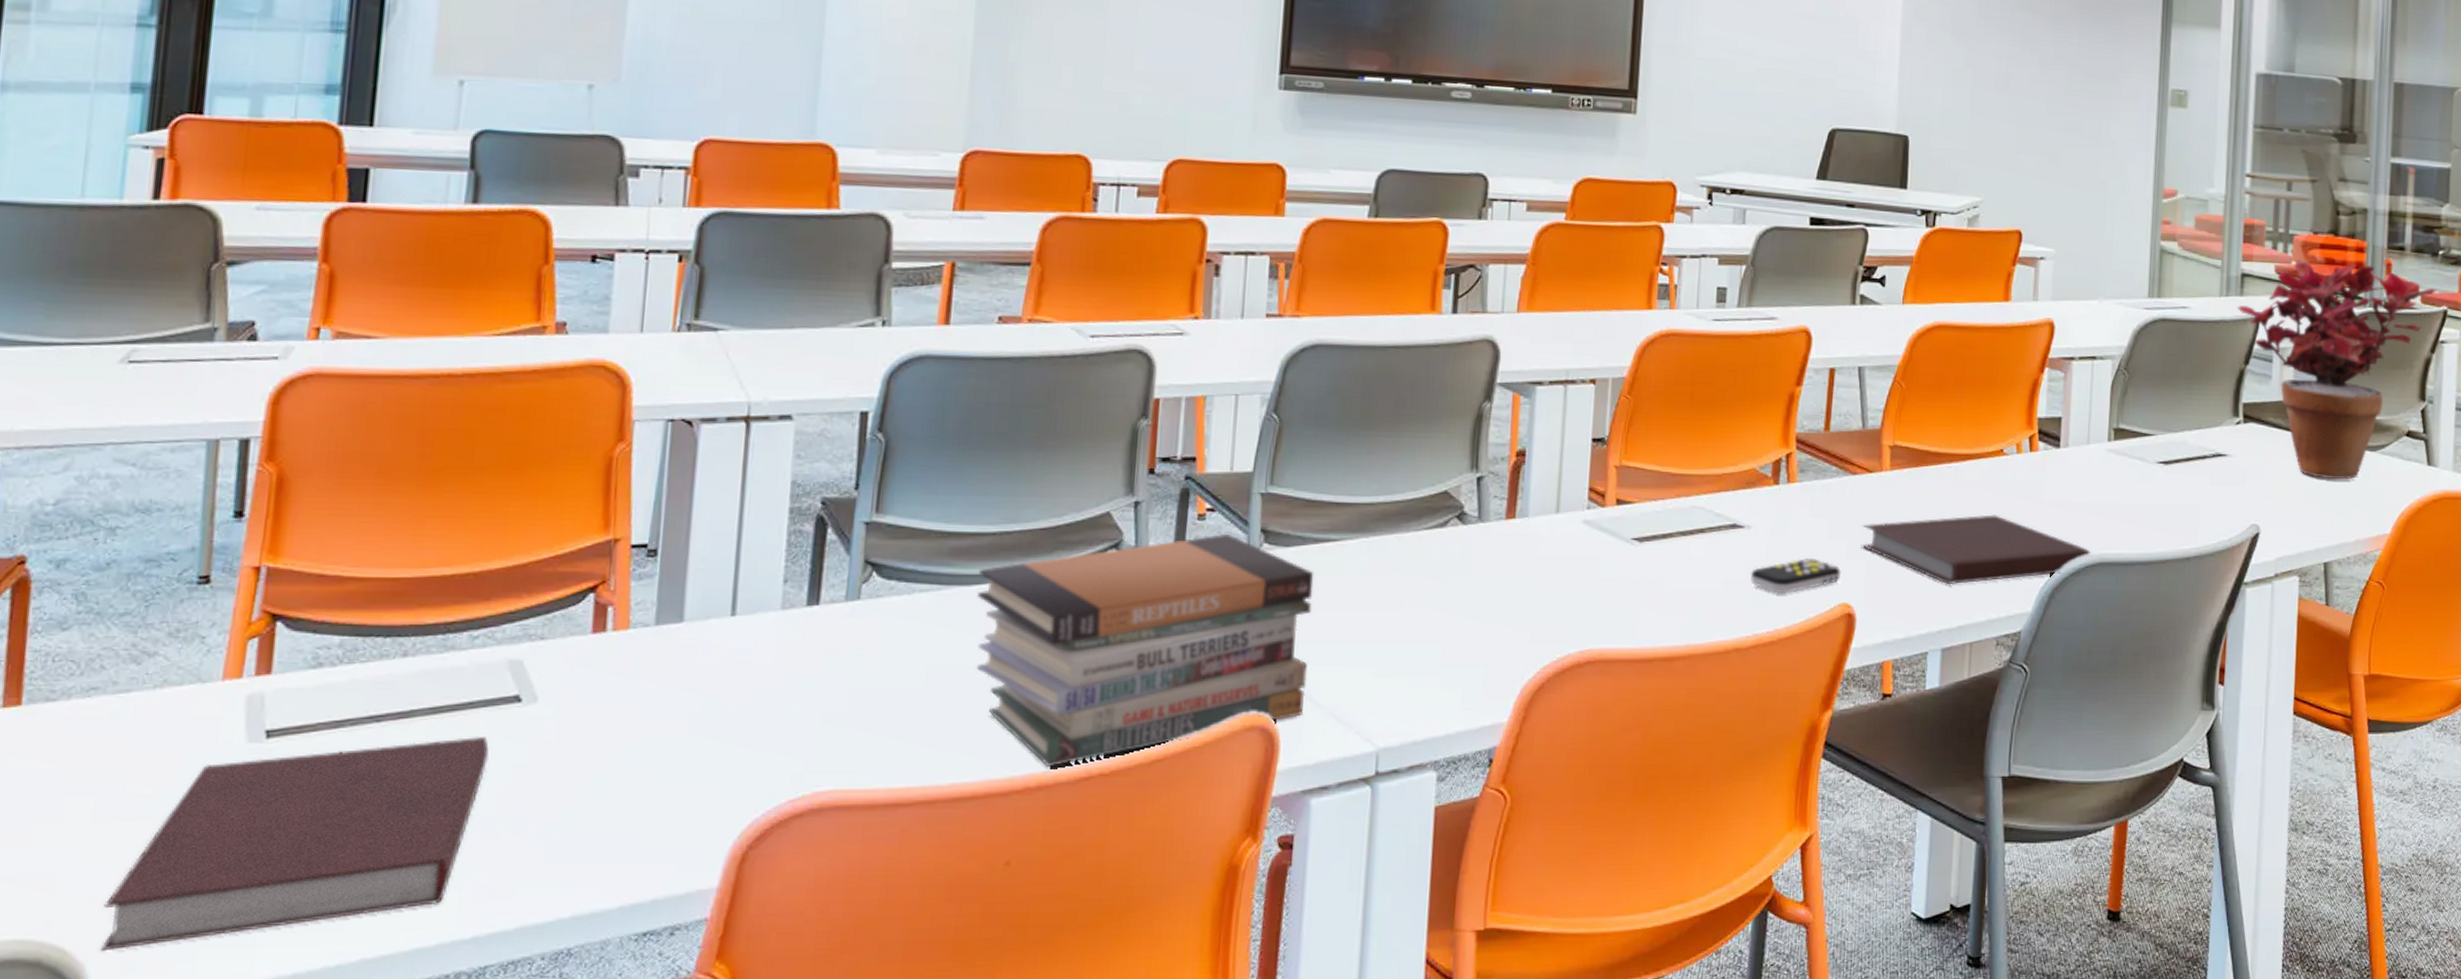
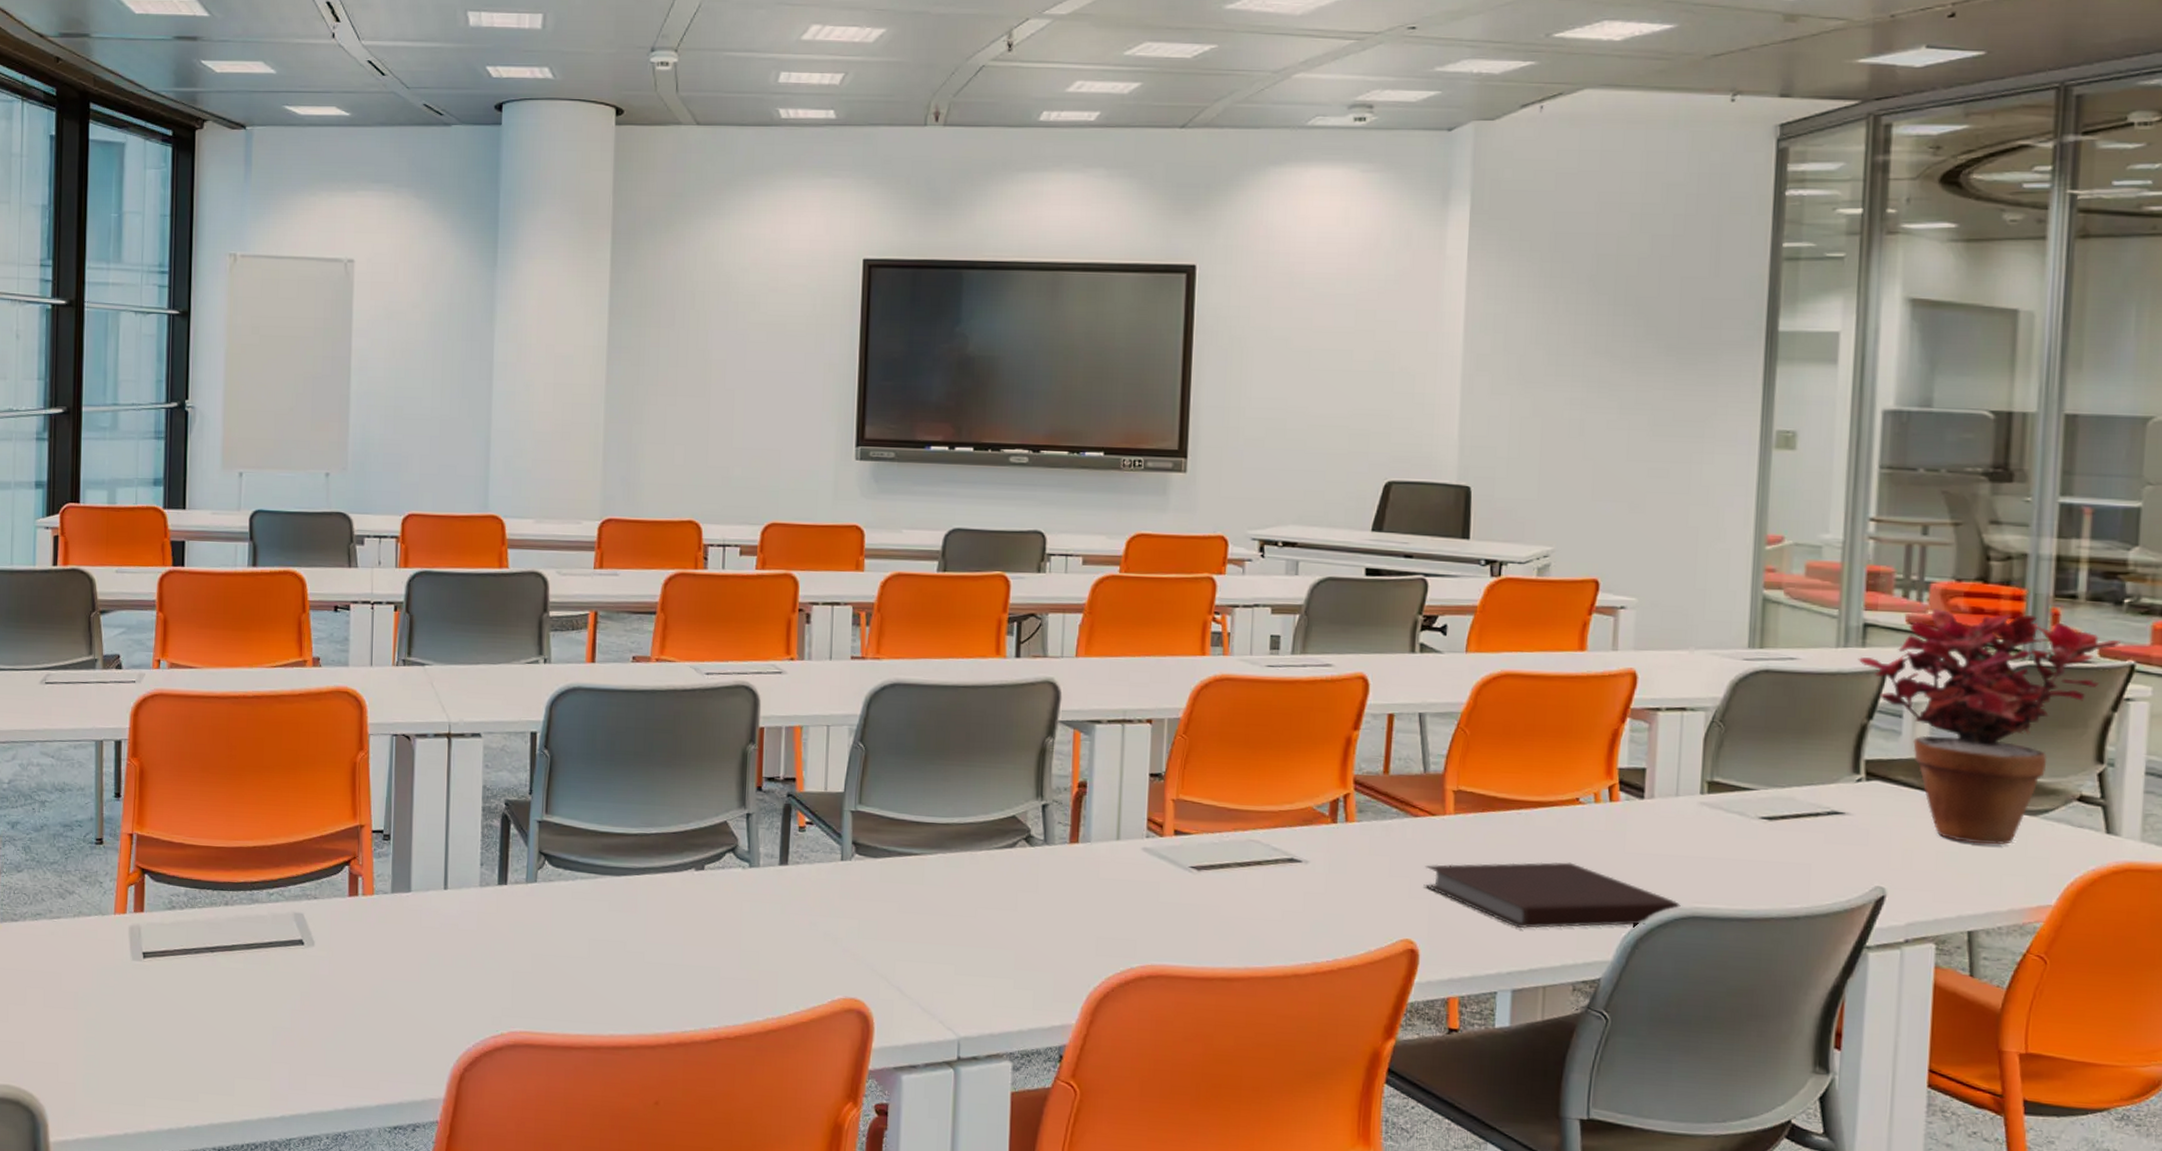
notebook: present [99,735,490,952] -> none [52,967,285,1099]
book stack: present [976,534,1314,767] -> none [625,844,899,1028]
remote control: present [1750,557,1842,594] -> none [1308,893,1404,927]

